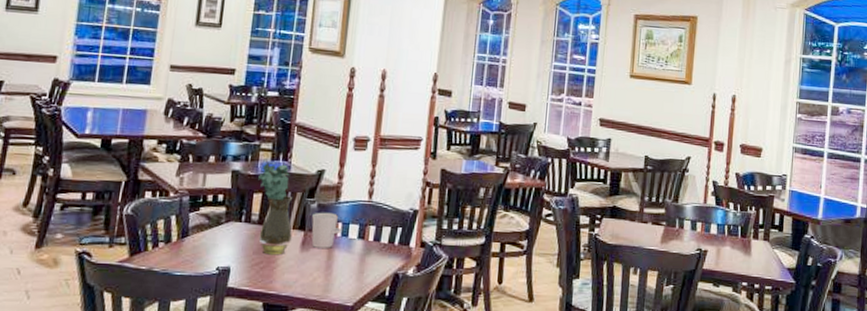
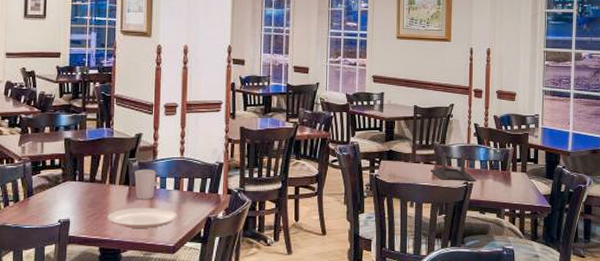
vase: present [258,158,293,255] -> none [87,127,119,207]
plate: none [275,257,359,283] -> present [107,207,177,228]
napkin holder: none [659,212,711,248] -> present [431,152,476,181]

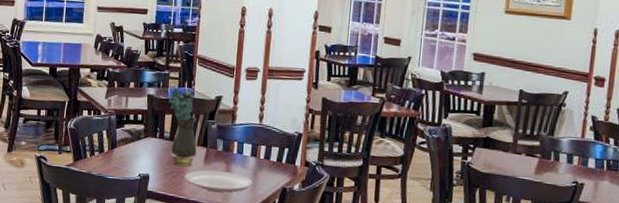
vase: none [87,127,119,207] -> present [168,85,197,167]
cup: present [134,169,159,199] -> none [212,132,237,163]
napkin holder: present [431,152,476,181] -> none [533,145,588,182]

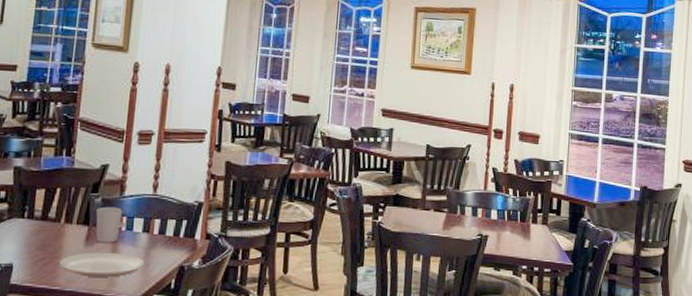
vase: present [168,85,197,167] -> none [41,154,77,251]
cup: none [212,132,237,163] -> present [95,206,125,243]

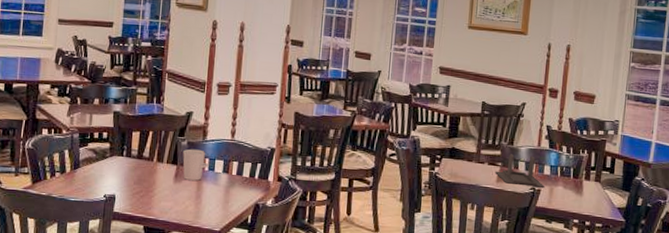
plate: present [59,252,144,277] -> none [153,188,225,211]
napkin holder: none [441,199,492,233] -> present [495,154,544,188]

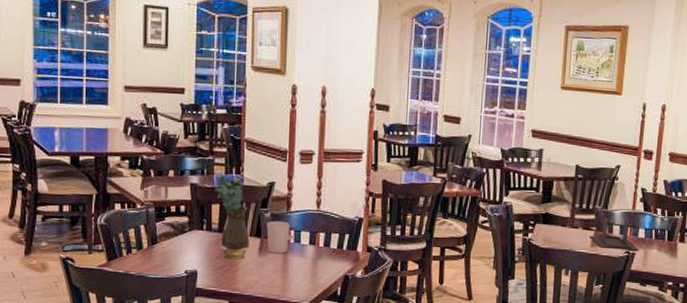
vase: none [136,101,167,186] -> present [215,172,250,260]

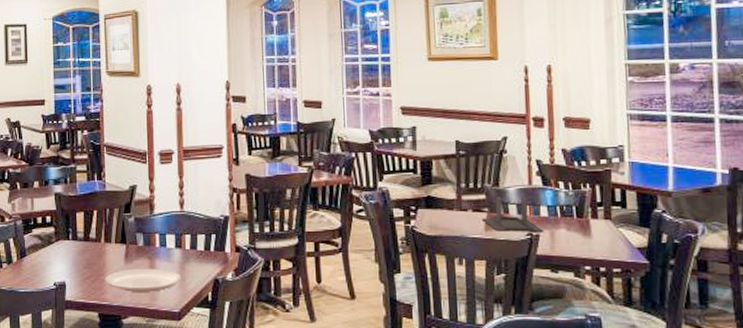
vase: present [215,172,250,260] -> none [78,180,115,269]
plate: none [237,261,312,284] -> present [105,268,181,292]
cup: present [267,221,293,253] -> none [131,225,159,259]

